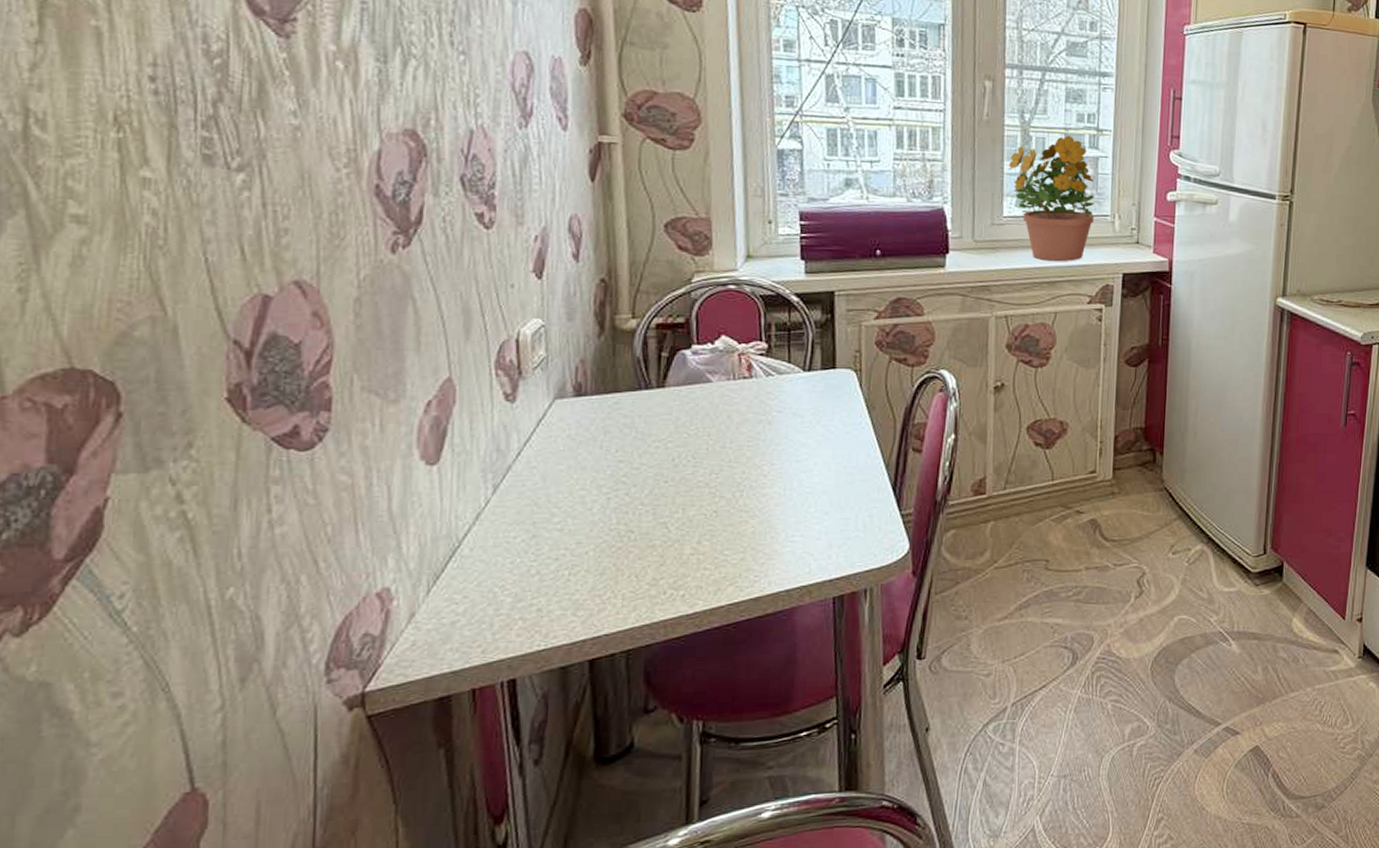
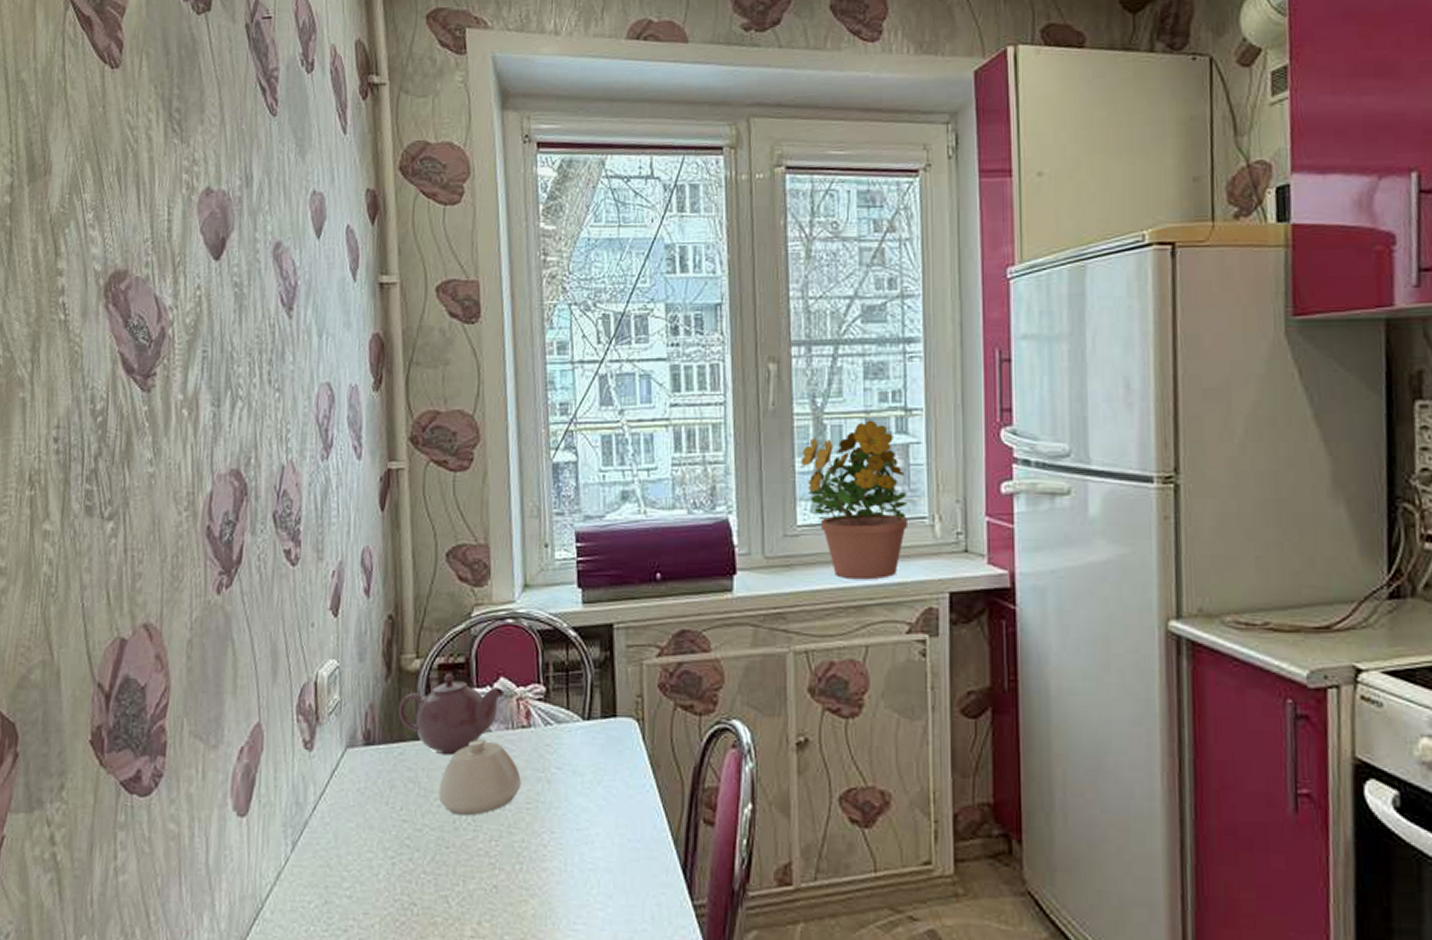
teapot: none [612,333,726,404] -> present [398,674,505,756]
sugar bowl: none [656,388,742,454] -> present [438,738,521,816]

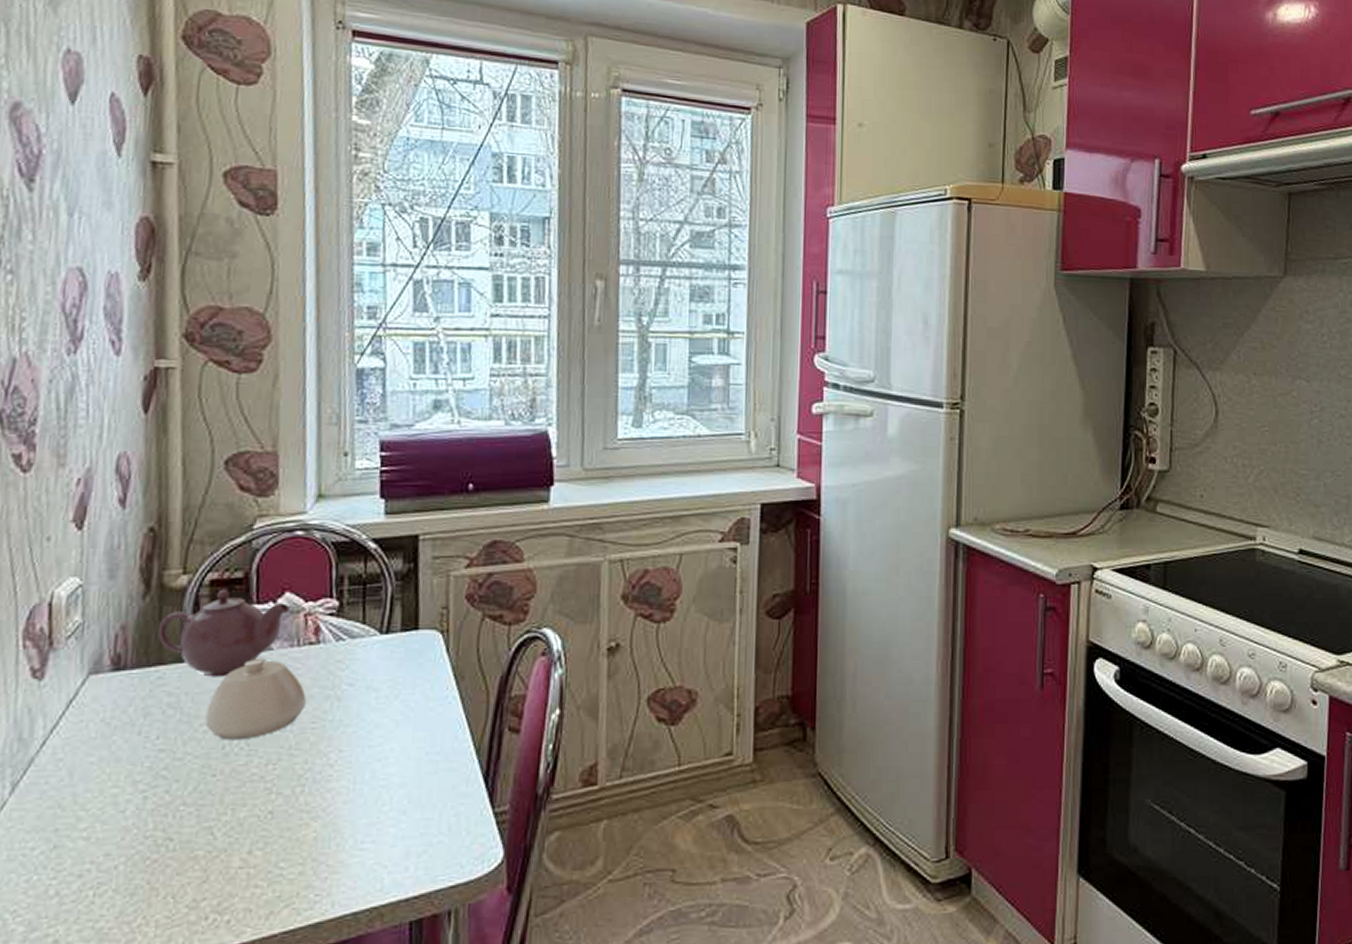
flowerpot: present [801,420,909,580] -> none [624,340,726,492]

